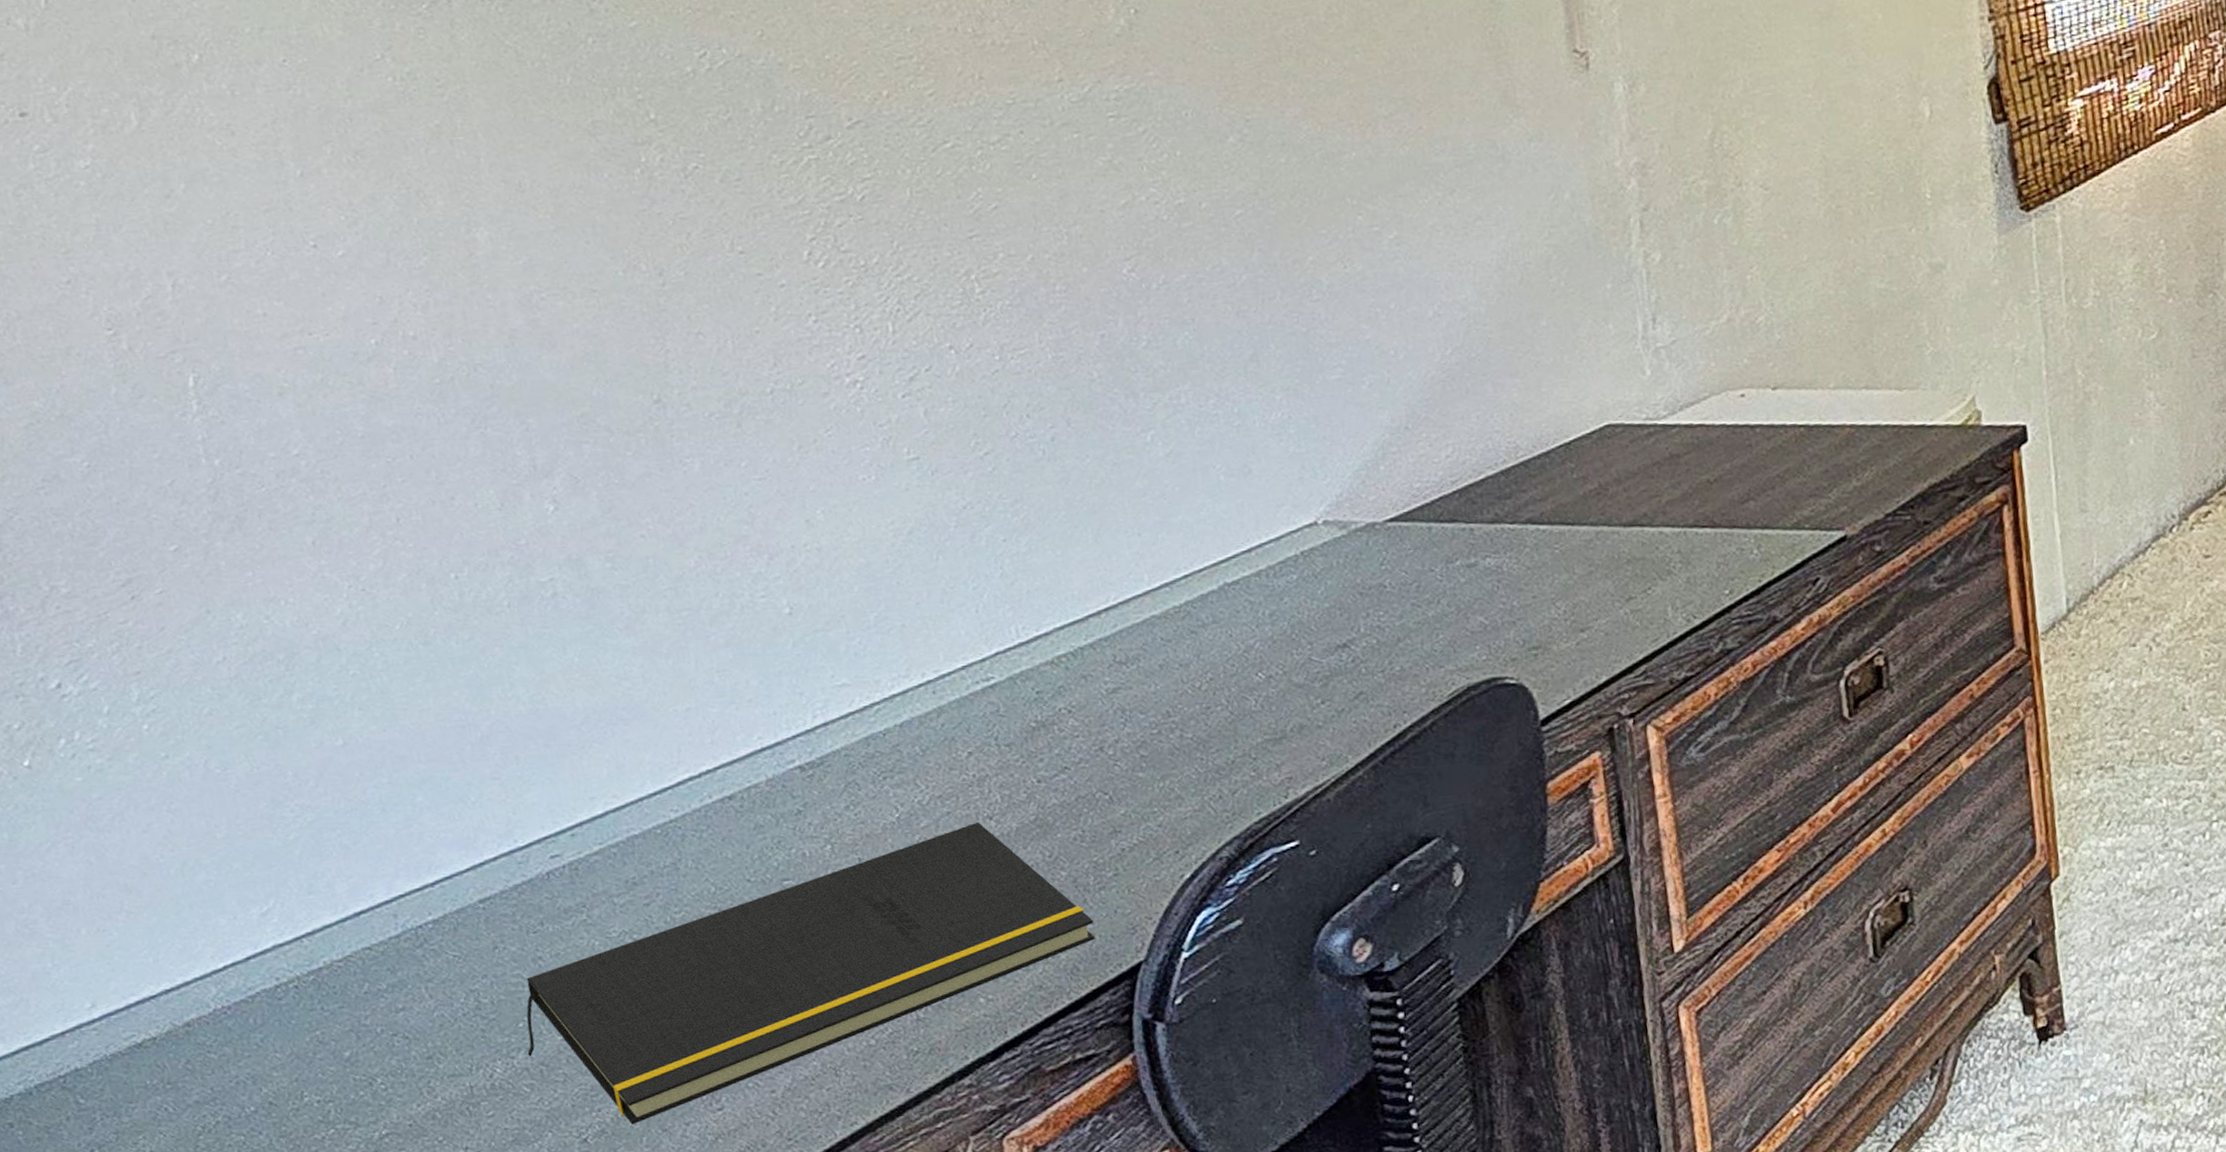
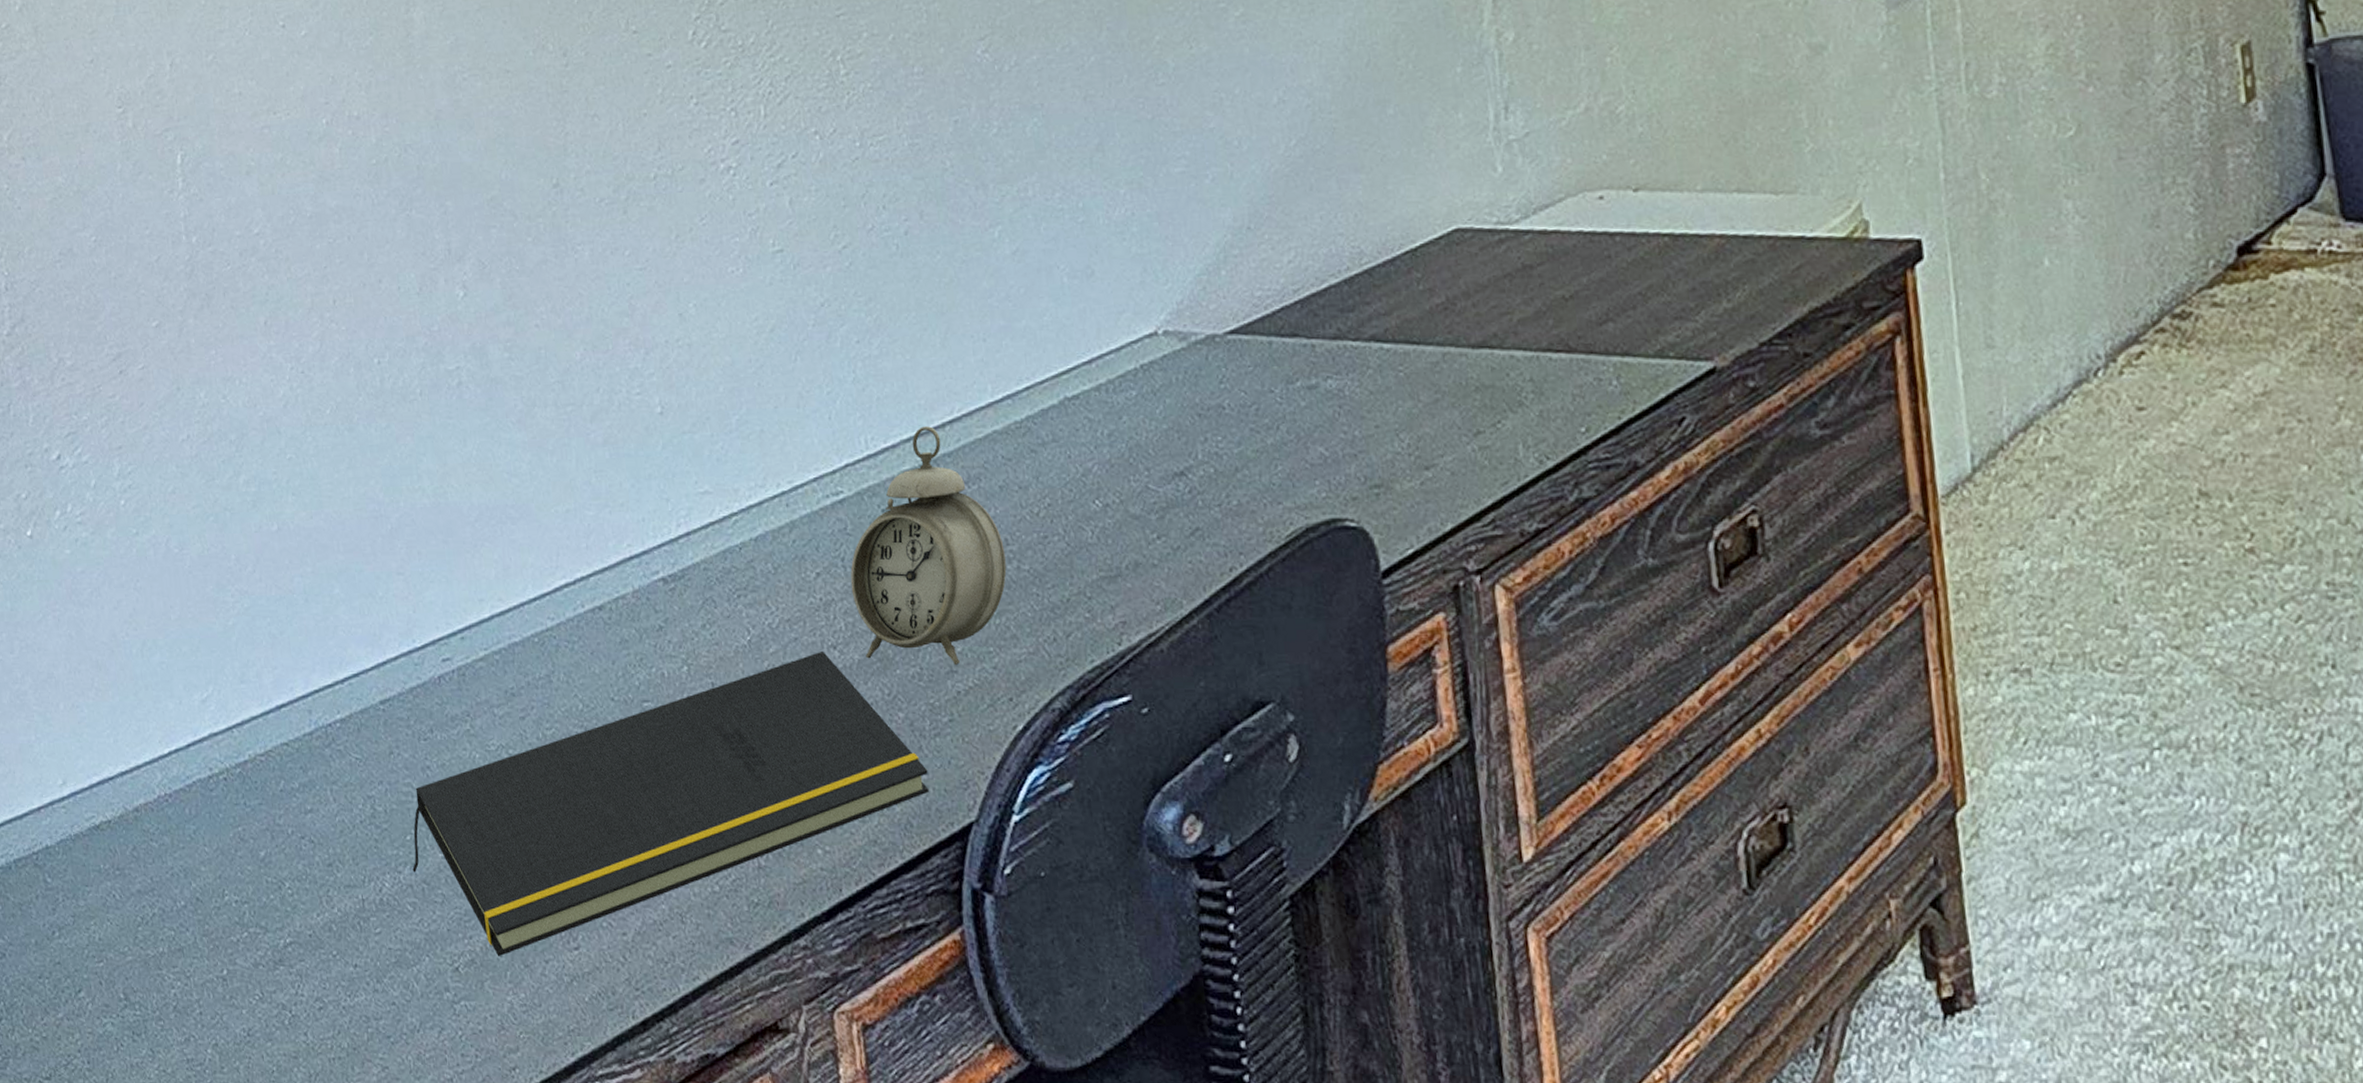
alarm clock: none [1004,614,1169,826] -> present [850,426,1007,665]

